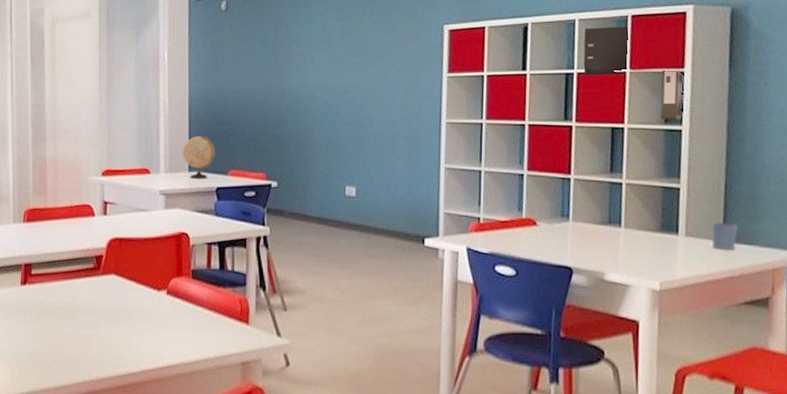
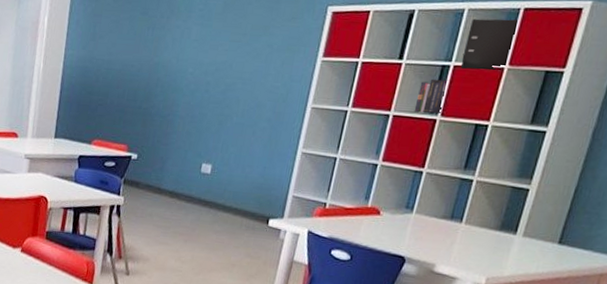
globe: present [182,135,215,179] -> none [50,103,83,147]
books: none [548,86,576,121] -> present [414,79,450,114]
binder: present [661,68,684,120] -> none [528,67,562,121]
mug: present [712,222,738,250] -> none [547,225,577,253]

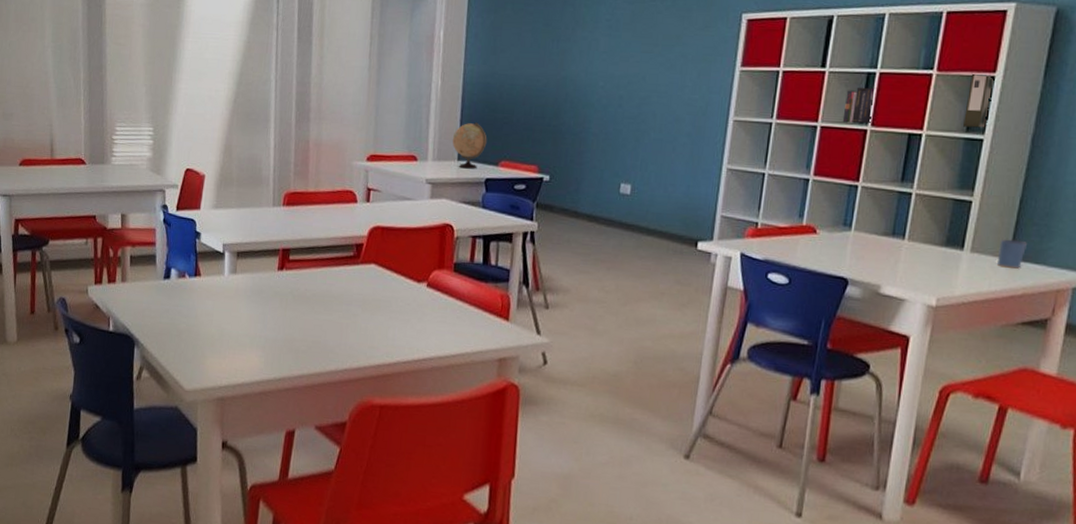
globe: none [50,103,83,147] -> present [452,122,487,169]
binder: present [460,19,518,70] -> none [886,23,941,77]
binder: none [528,67,562,121] -> present [963,72,993,128]
mug: none [547,225,577,253] -> present [997,239,1027,269]

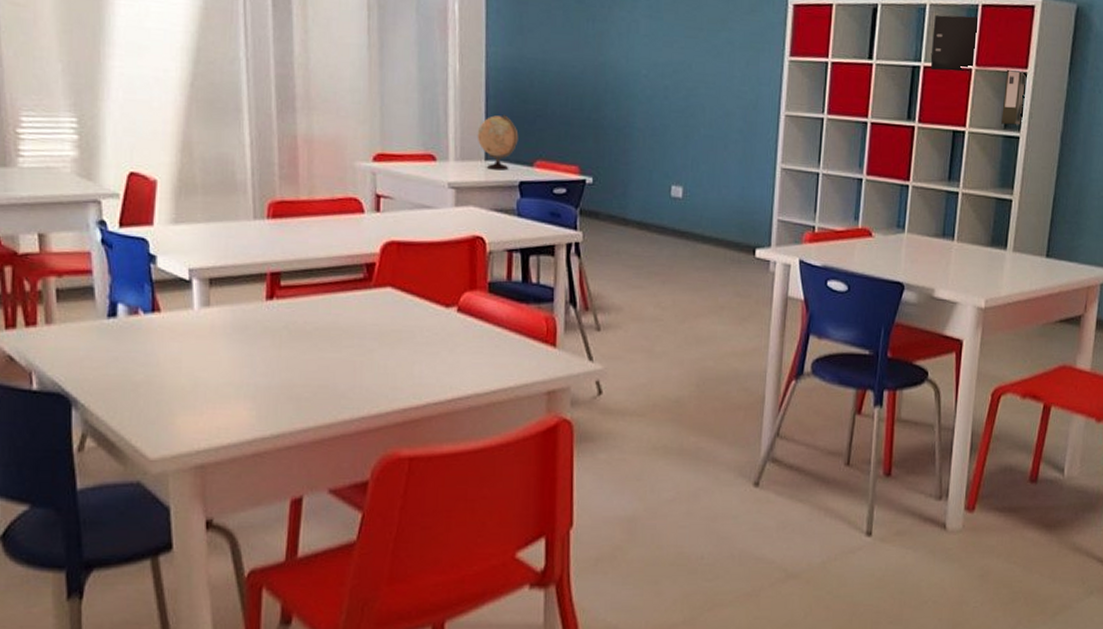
books: present [842,87,877,124] -> none [891,81,922,120]
binder: none [886,23,941,77] -> present [930,15,977,71]
mug: present [997,239,1027,269] -> none [1037,237,1061,267]

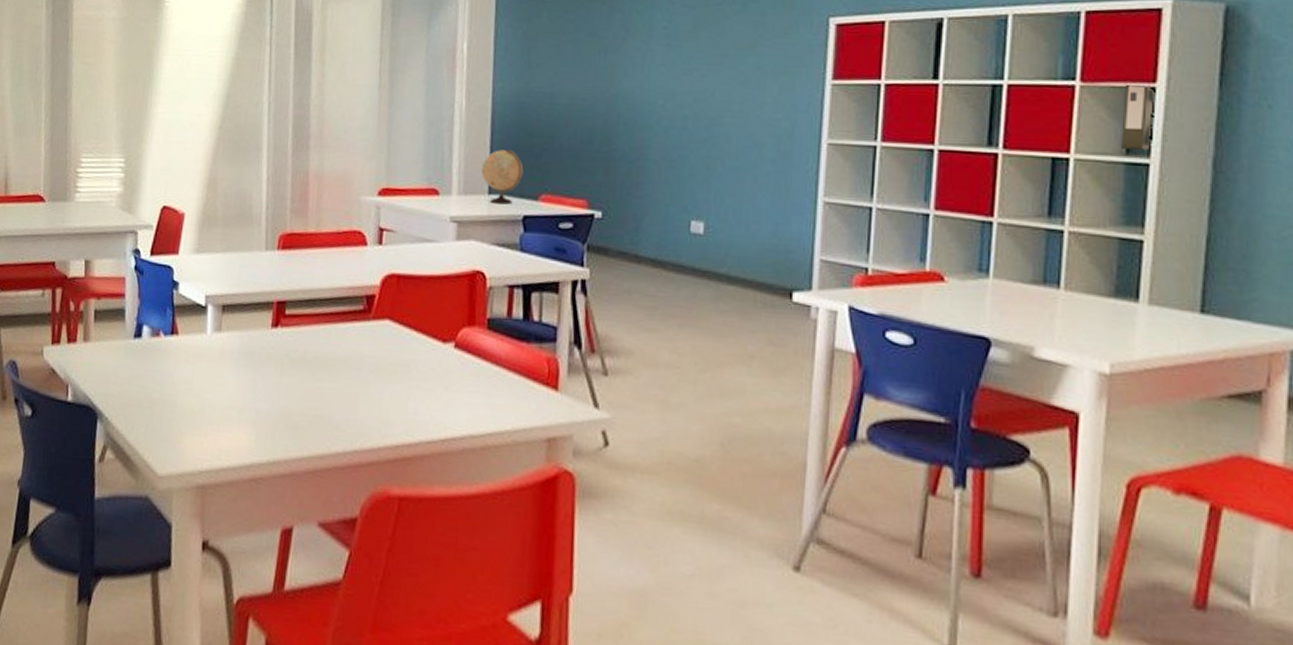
binder: present [930,15,977,71] -> none [1016,25,1080,89]

